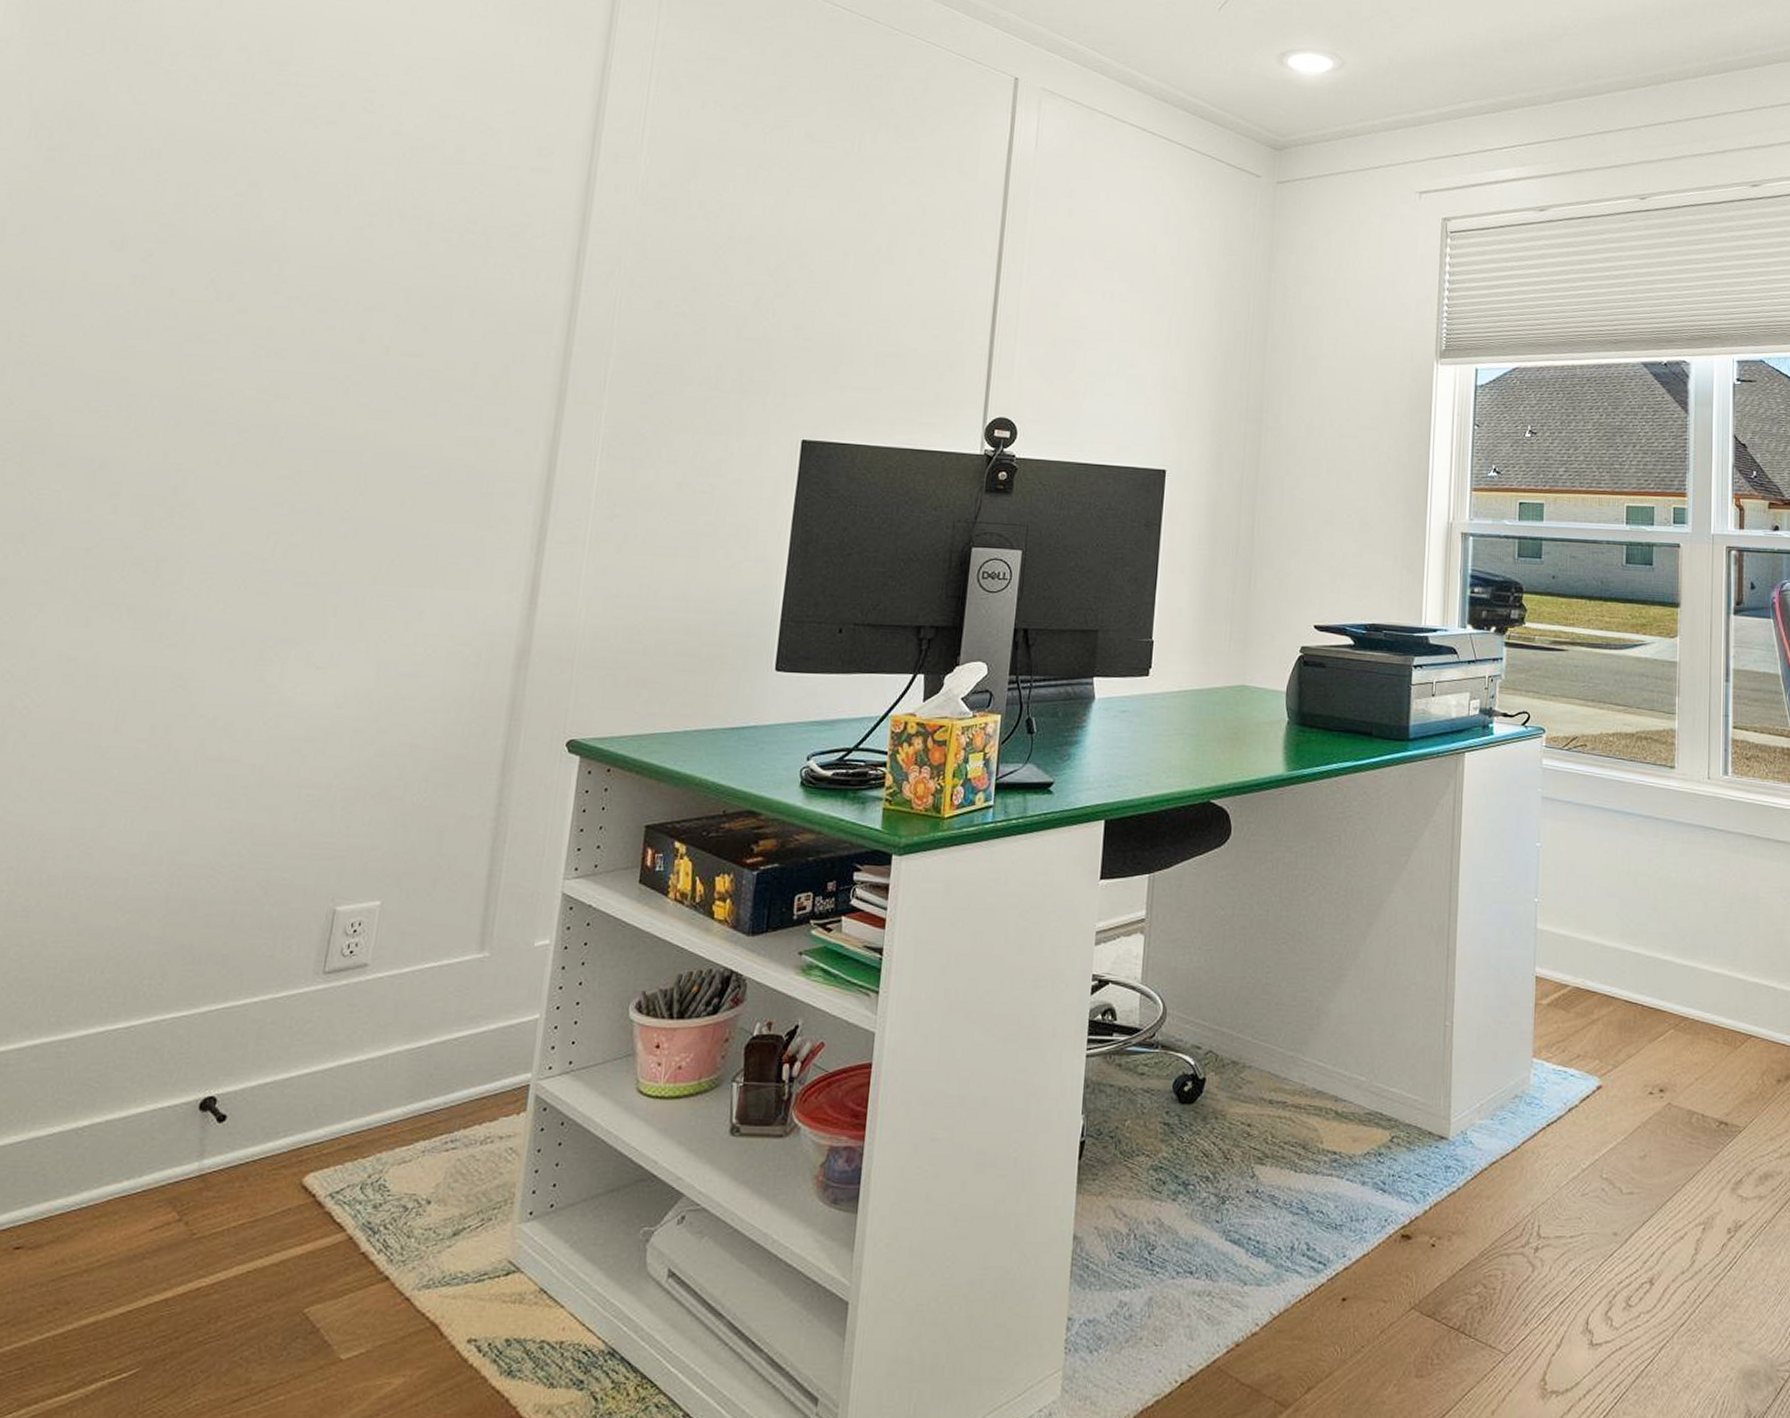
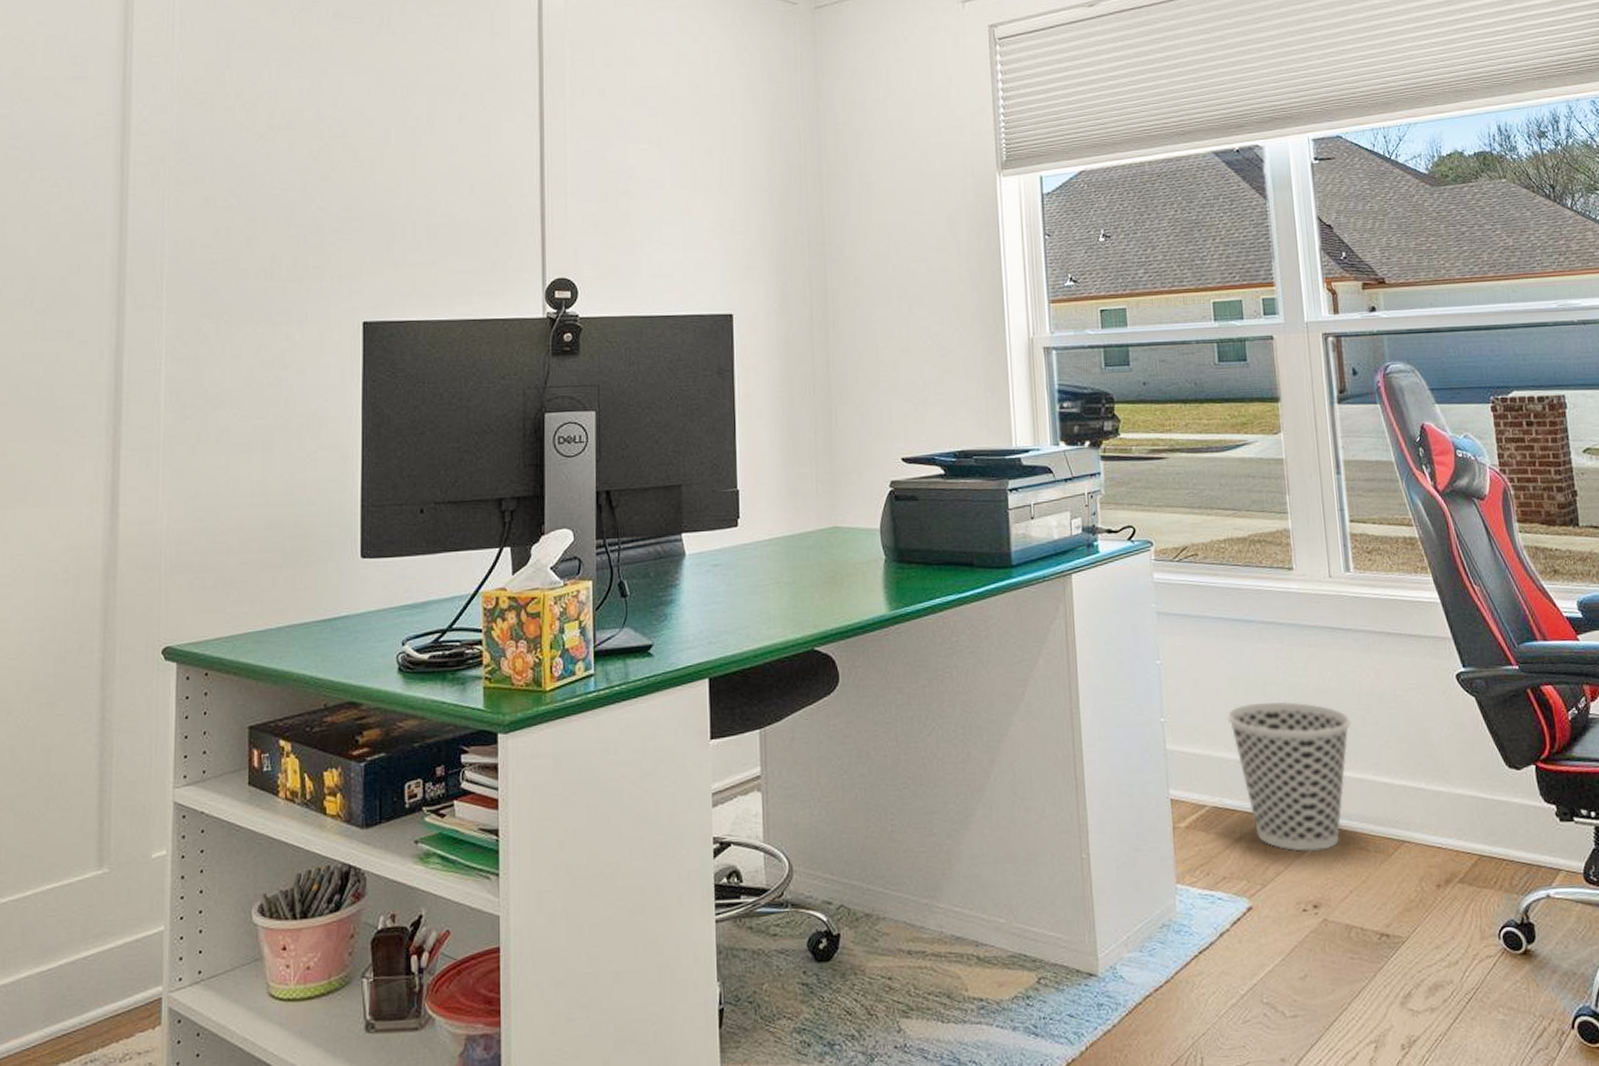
wastebasket: none [1597,891,1714,1039] -> present [1227,701,1351,852]

